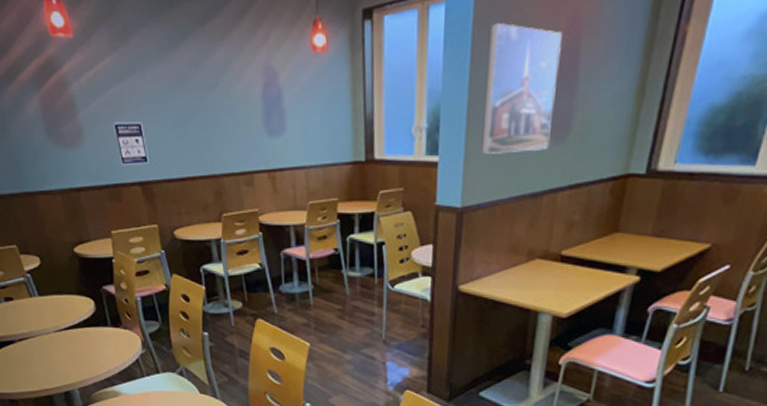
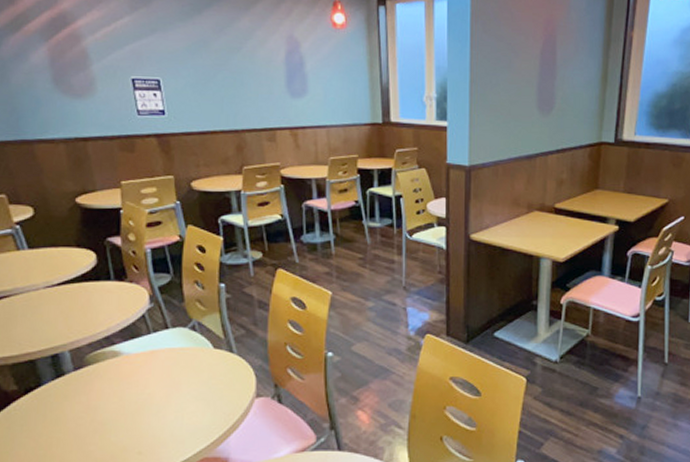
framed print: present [481,23,562,154] -> none [483,18,541,122]

